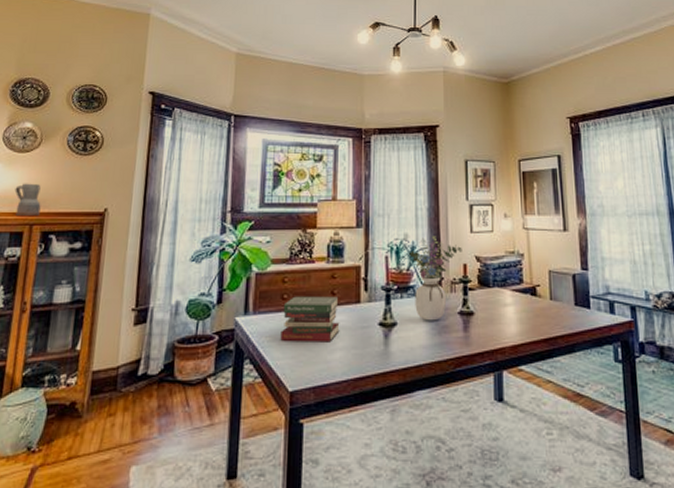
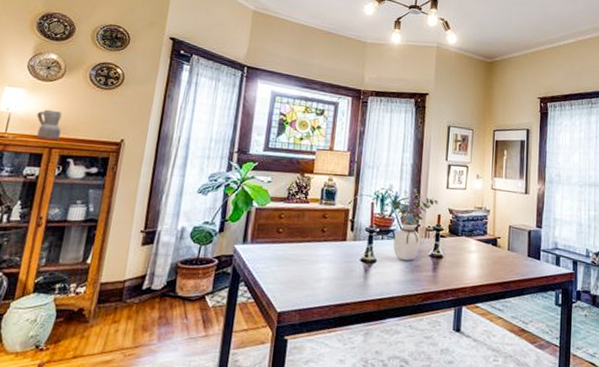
books: present [280,296,340,342] -> none [273,231,327,273]

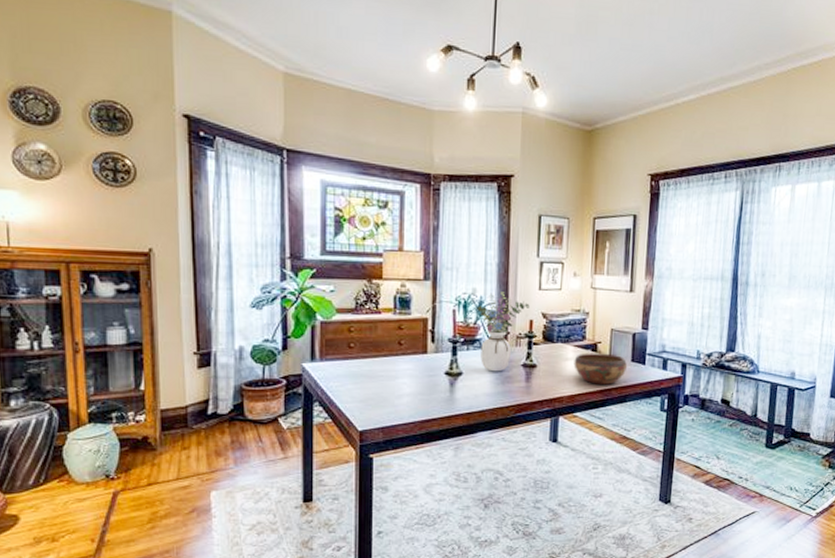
ceramic pitcher: present [36,109,62,141] -> none [40,215,75,254]
decorative bowl: none [476,247,525,278] -> present [574,353,628,385]

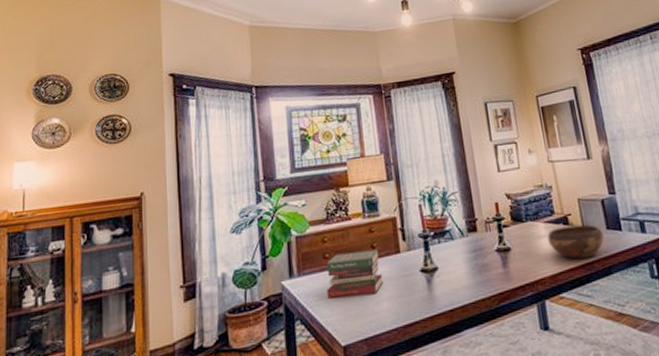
books: none [348,345,407,389] -> present [326,249,384,299]
bouquet: present [477,292,530,372] -> none [441,179,492,262]

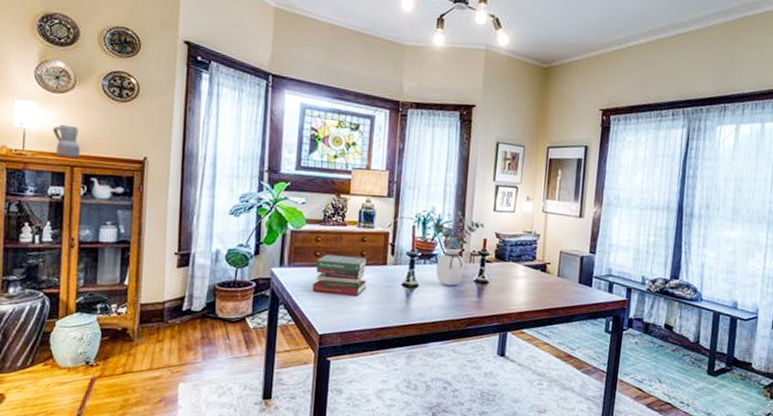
ceramic pitcher: none [51,177,78,212] -> present [52,124,80,159]
bouquet: none [441,179,492,262] -> present [435,211,484,286]
decorative bowl: present [547,224,605,260] -> none [523,272,575,304]

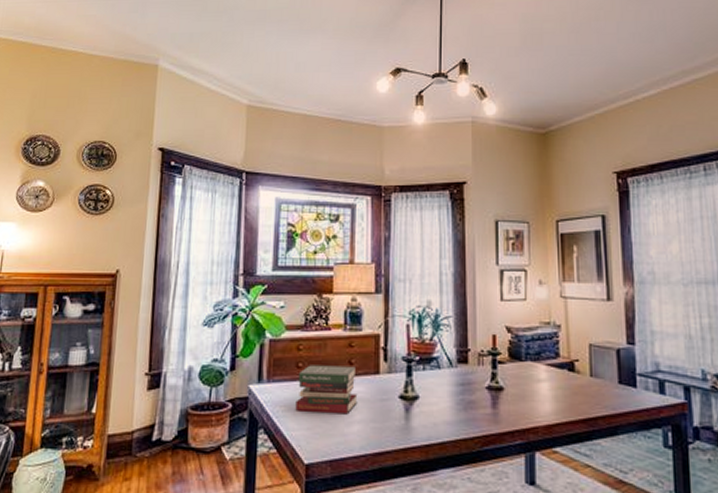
ceramic pitcher: present [52,124,80,159] -> none [29,243,55,278]
bouquet: present [435,211,484,286] -> none [433,304,491,396]

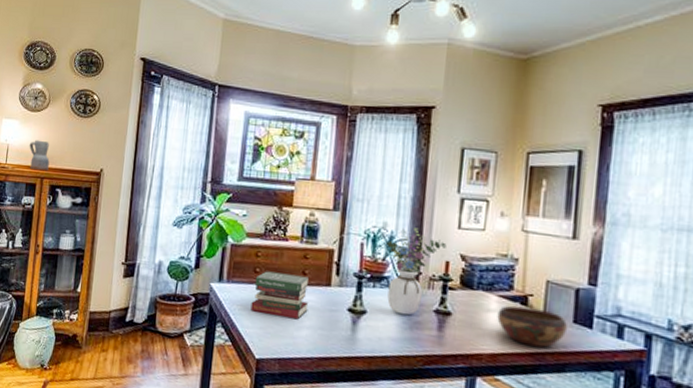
ceramic pitcher: none [29,243,55,278] -> present [29,140,50,172]
bouquet: none [433,304,491,396] -> present [386,228,447,316]
decorative bowl: none [548,373,615,413] -> present [497,305,568,348]

